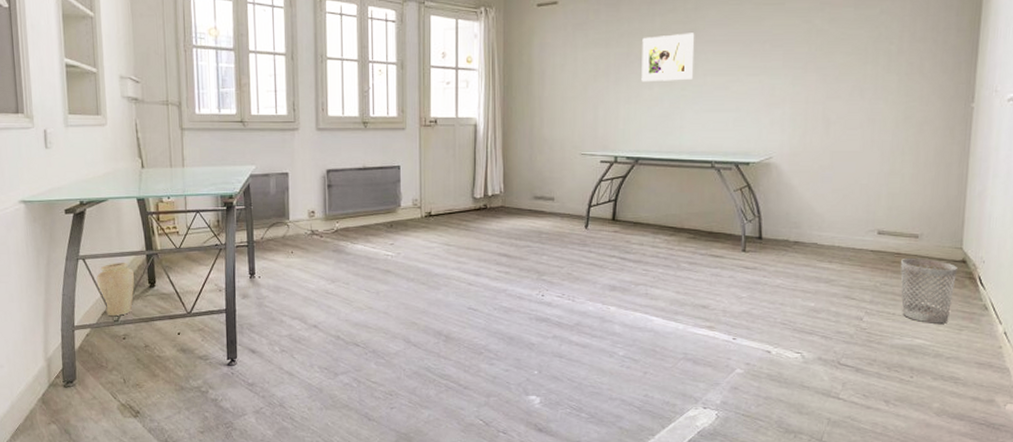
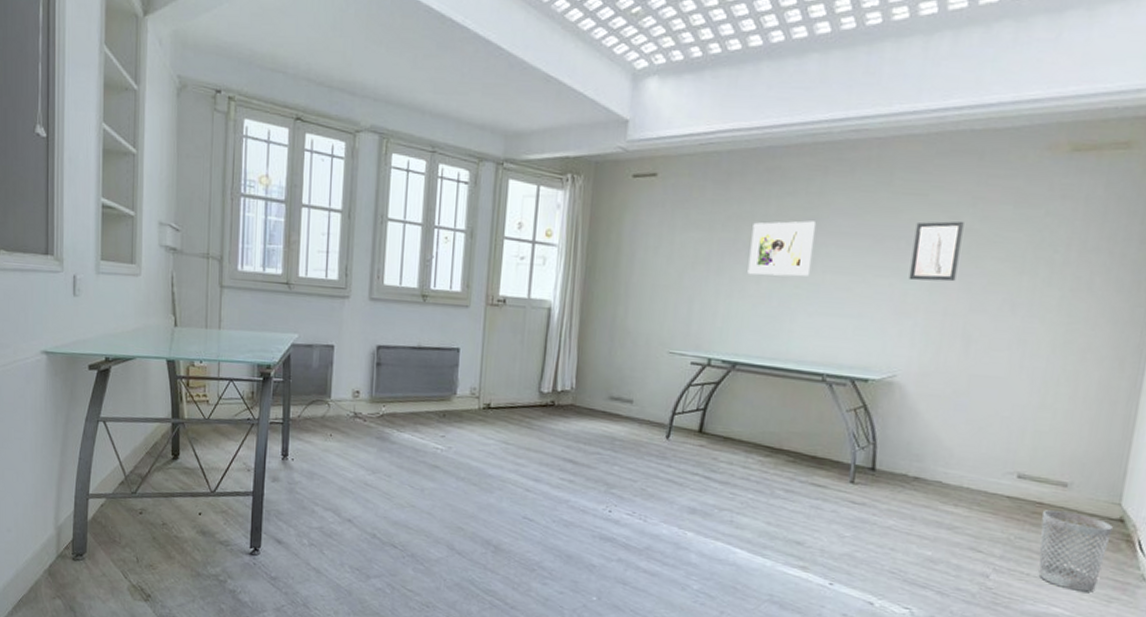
vase: present [97,263,135,316] -> none [117,428,158,488]
wall art: none [775,23,816,77] -> present [909,221,964,282]

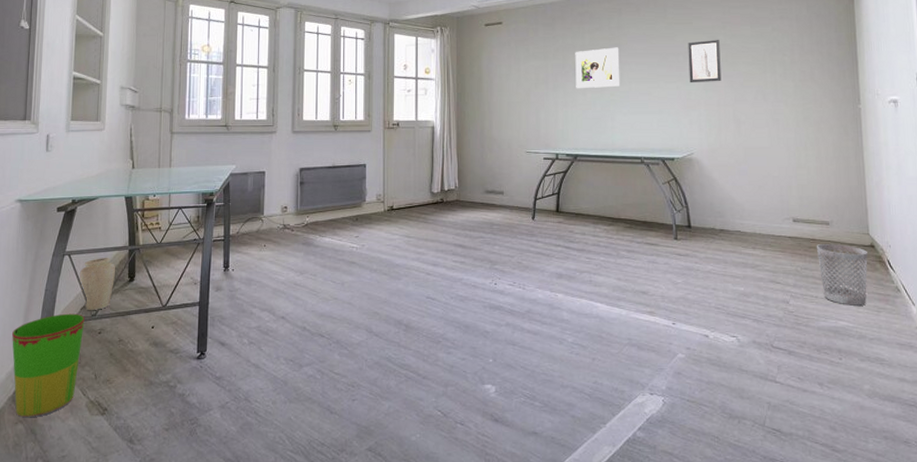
waste bin: none [45,487,124,595] -> present [12,313,85,418]
vase: none [117,428,158,488] -> present [80,258,116,310]

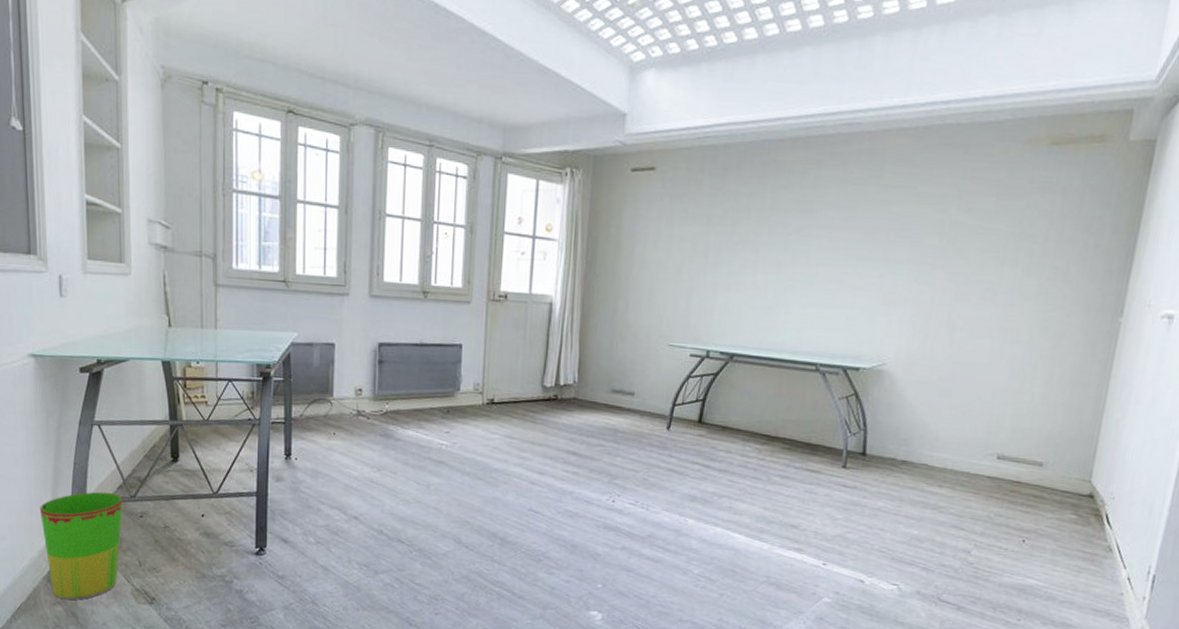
vase: present [80,258,116,310] -> none [113,431,156,491]
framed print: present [575,47,620,89] -> none [744,214,810,269]
wall art: present [688,39,722,83] -> none [898,213,950,273]
wastebasket: present [817,243,868,306] -> none [1015,488,1083,564]

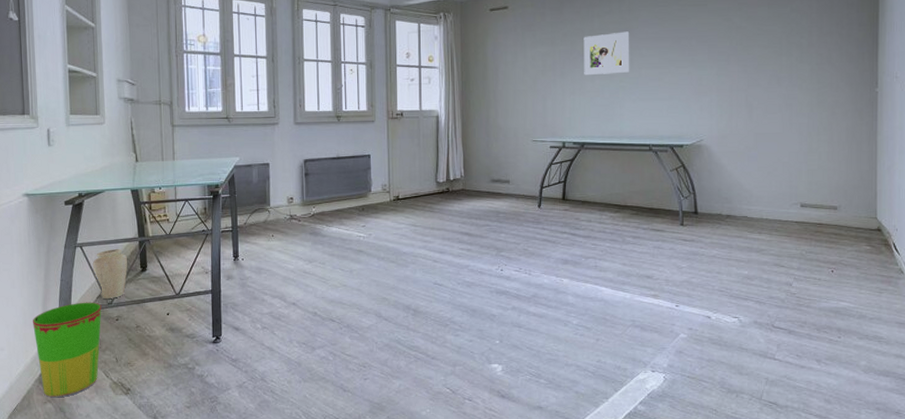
vase: none [113,431,156,491] -> present [93,249,128,299]
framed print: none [744,214,810,269] -> present [583,31,630,76]

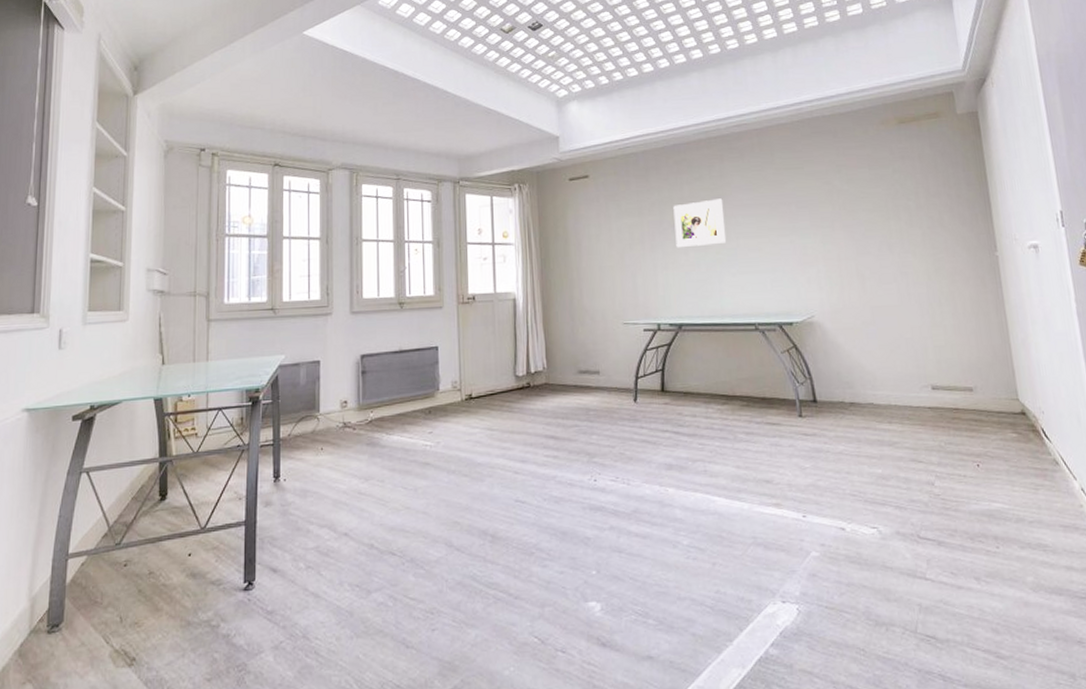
waste bin: present [33,302,102,398] -> none [18,543,107,676]
vase: present [93,249,128,299] -> none [100,473,144,538]

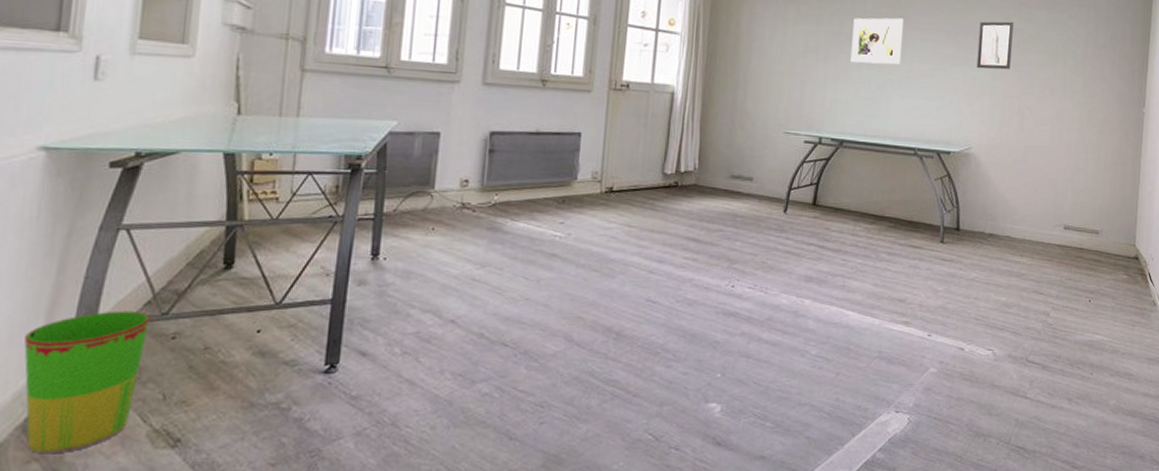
waste bin: none [18,543,107,676] -> present [24,310,150,454]
wall art: none [800,184,840,236] -> present [976,21,1014,70]

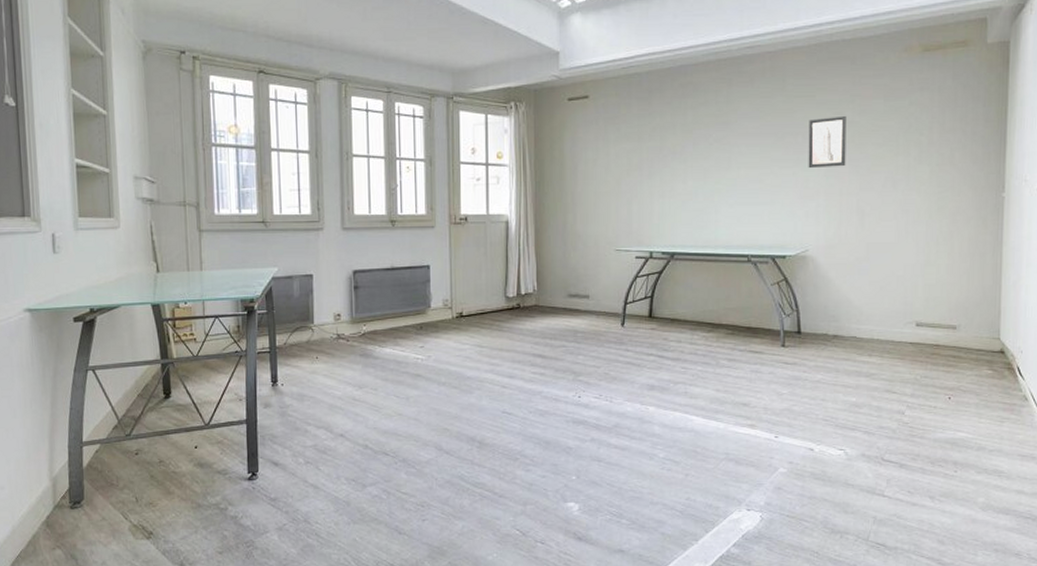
waste bin: present [24,310,150,454] -> none [38,433,119,543]
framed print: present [850,17,904,65] -> none [675,126,728,176]

